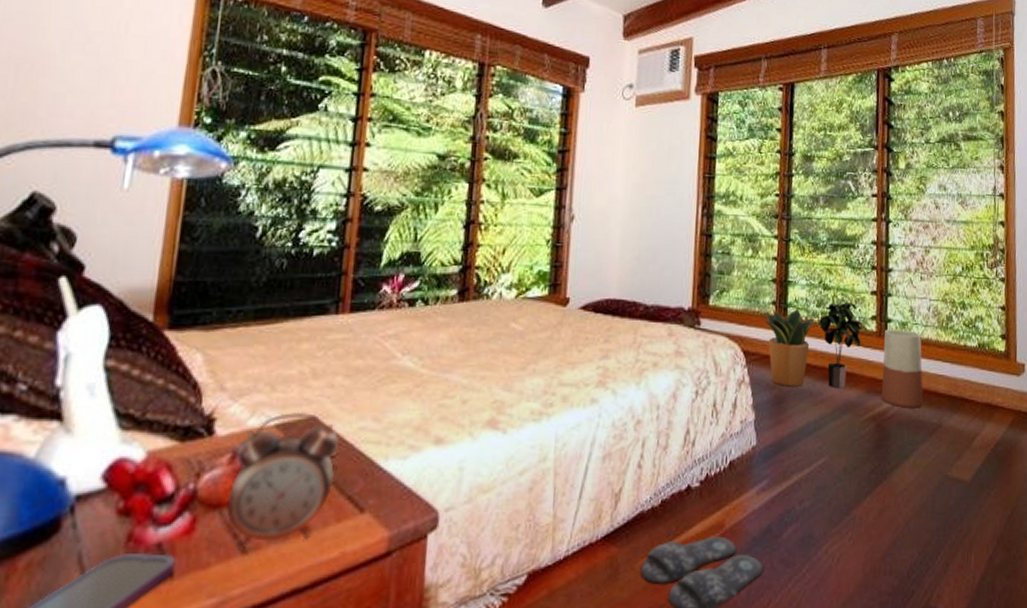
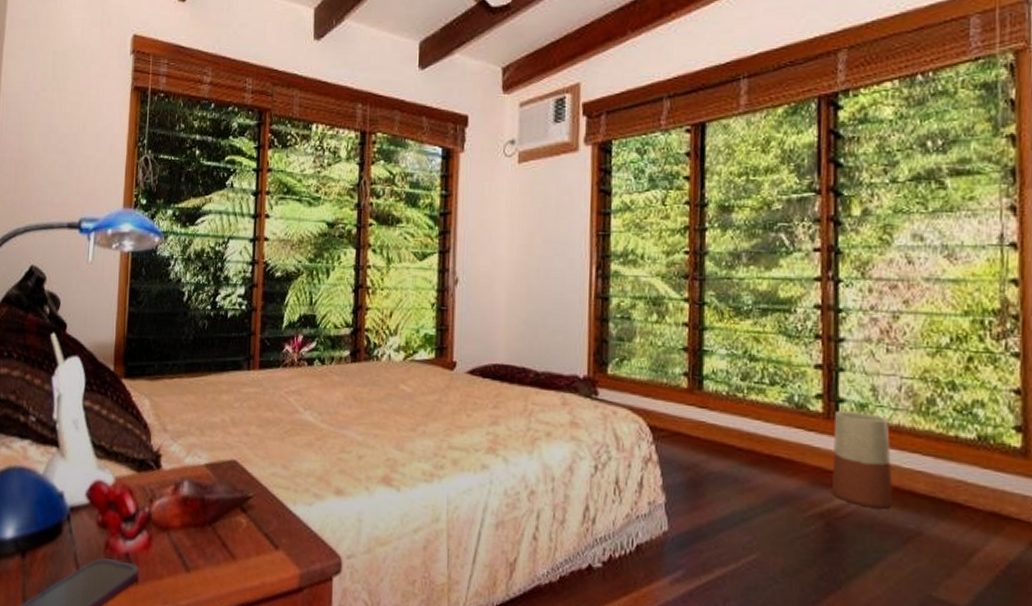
alarm clock: present [226,411,338,550] -> none [173,454,255,568]
potted plant: present [760,308,816,387] -> none [669,381,741,471]
potted plant: present [819,303,863,389] -> none [744,377,805,477]

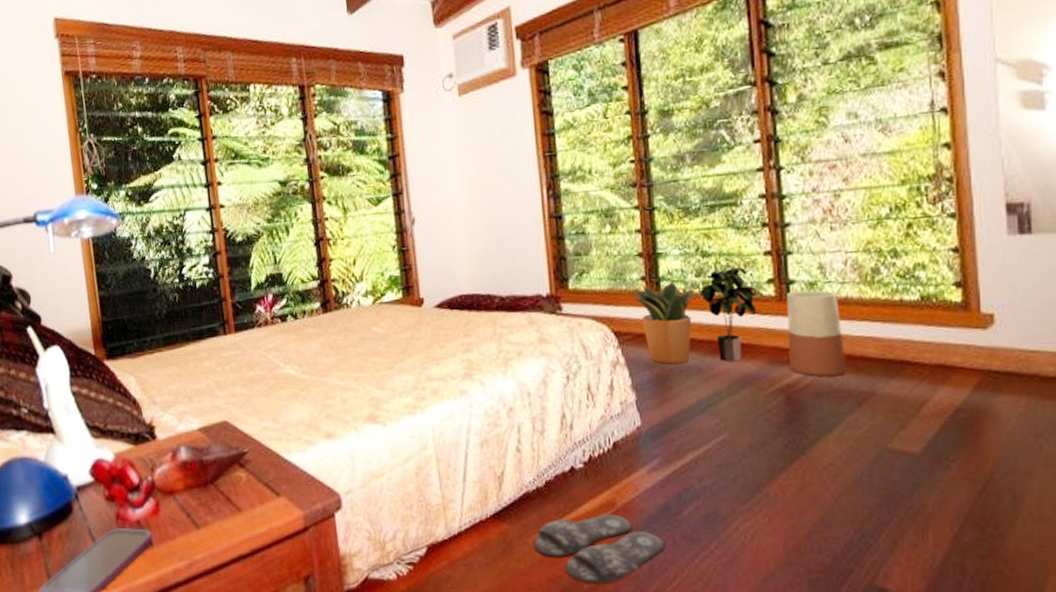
potted plant: none [669,381,741,471] -> present [629,280,697,364]
potted plant: none [744,377,805,477] -> present [700,267,758,362]

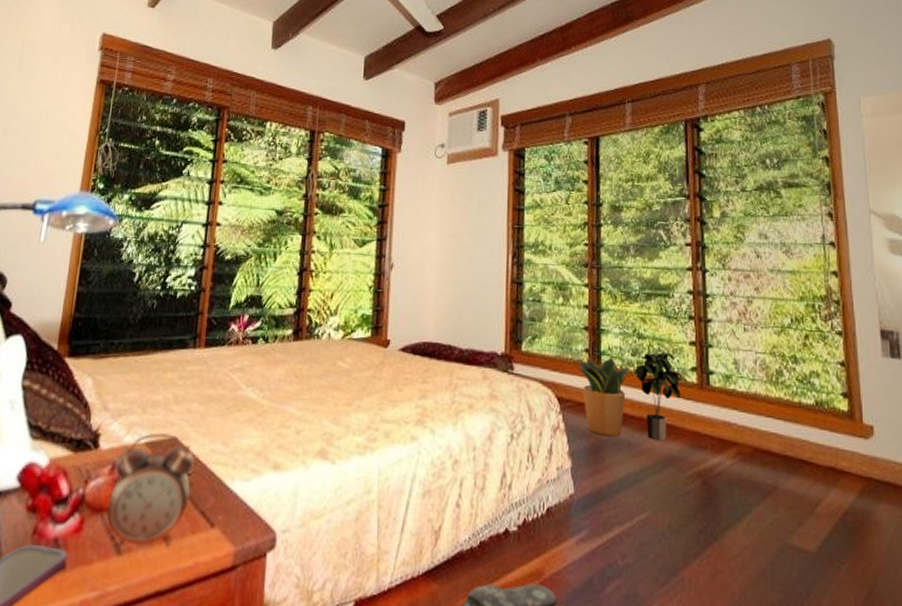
alarm clock: none [175,417,252,526] -> present [106,432,194,551]
vase: present [787,290,847,377] -> none [707,381,755,467]

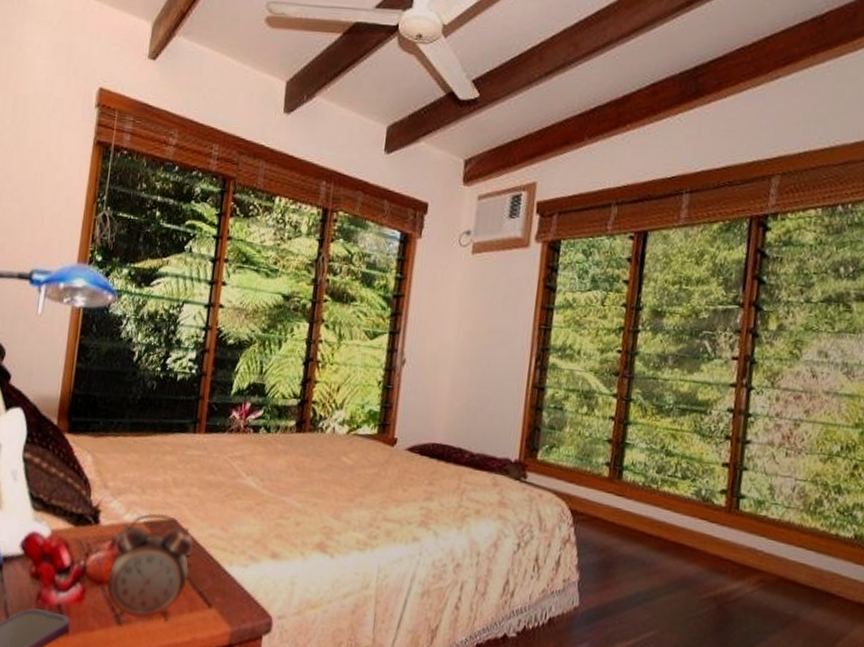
potted plant: present [573,356,632,437] -> none [591,471,655,554]
potted plant: present [635,352,683,442] -> none [657,471,710,563]

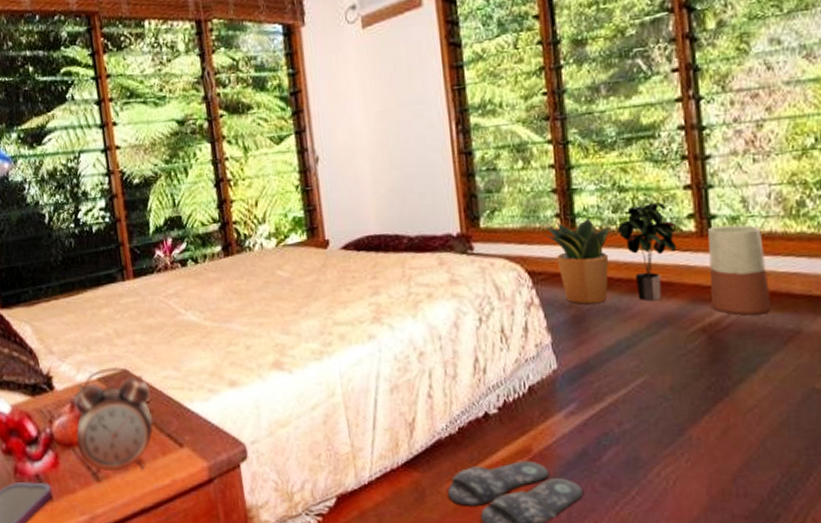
potted plant: none [591,471,655,554] -> present [543,217,614,305]
potted plant: none [657,471,710,563] -> present [618,202,677,301]
vase: none [726,505,781,596] -> present [708,224,772,316]

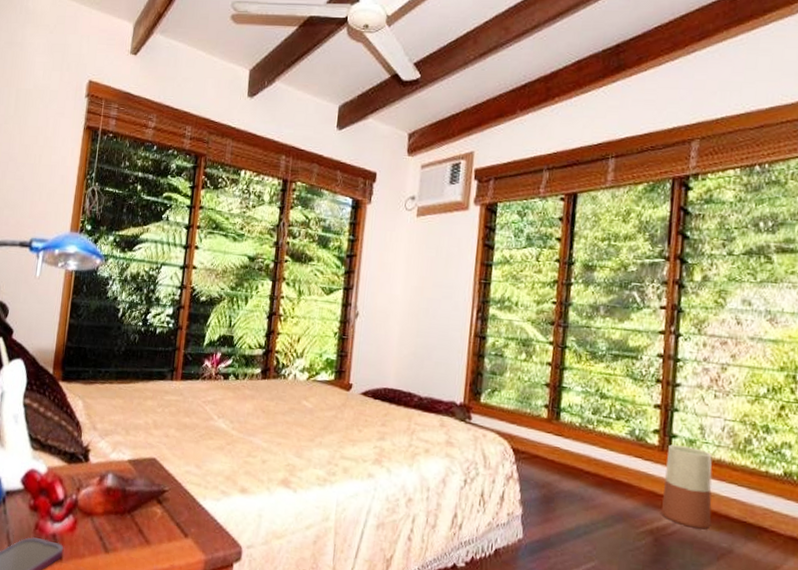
alarm clock: present [73,366,154,479] -> none [96,452,171,550]
potted plant: present [543,217,614,305] -> none [531,413,591,490]
potted plant: present [618,202,677,301] -> none [594,412,644,498]

